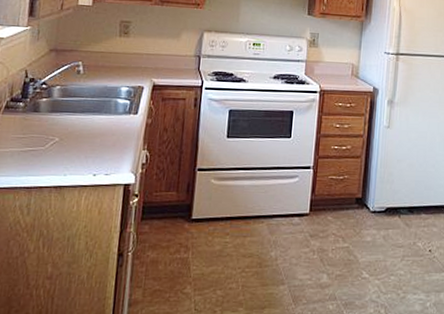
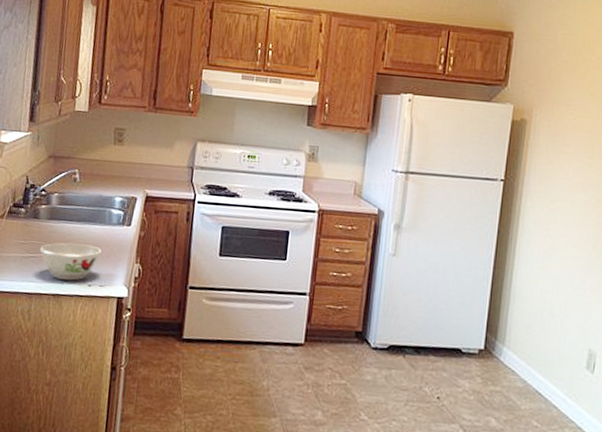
bowl: none [40,134,108,171] -> present [39,242,103,281]

